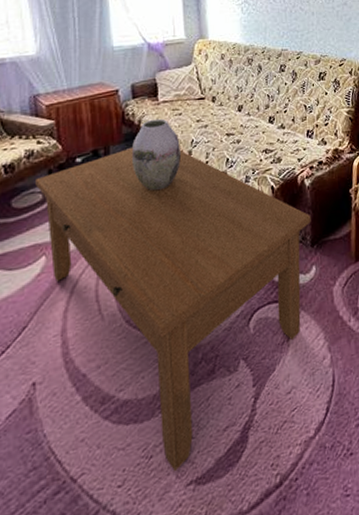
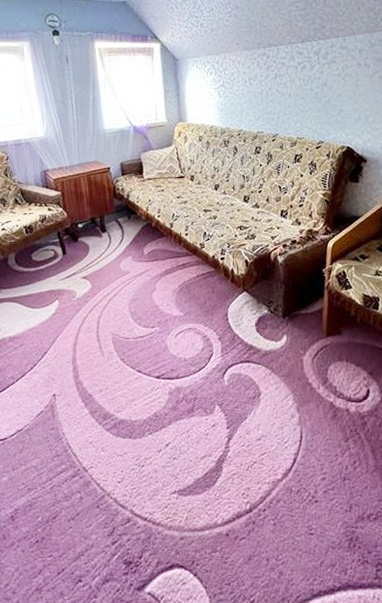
coffee table: present [35,148,311,472] -> none [48,218,283,481]
vase: present [132,118,181,191] -> none [122,194,163,256]

